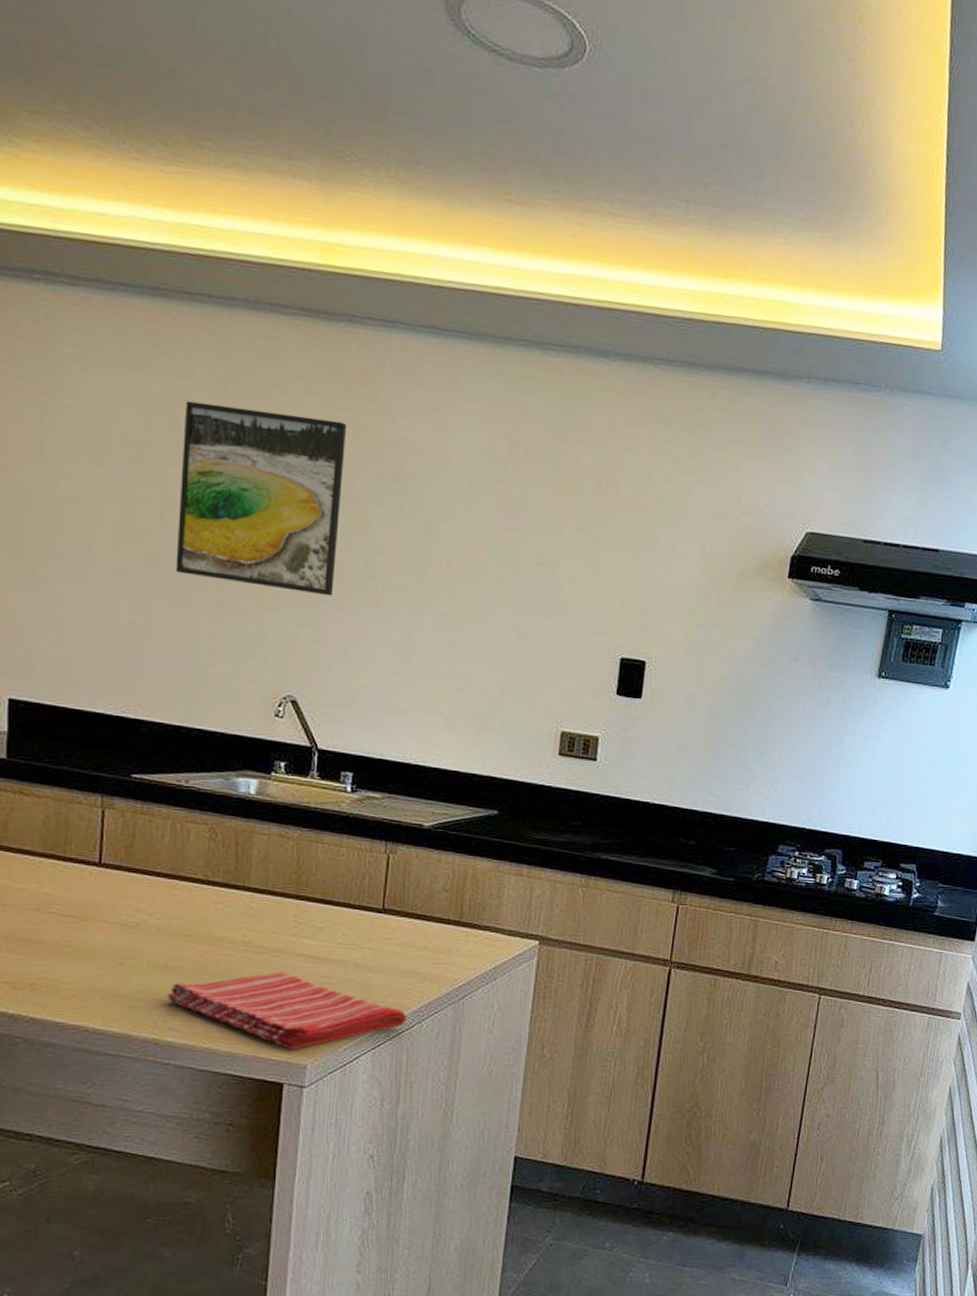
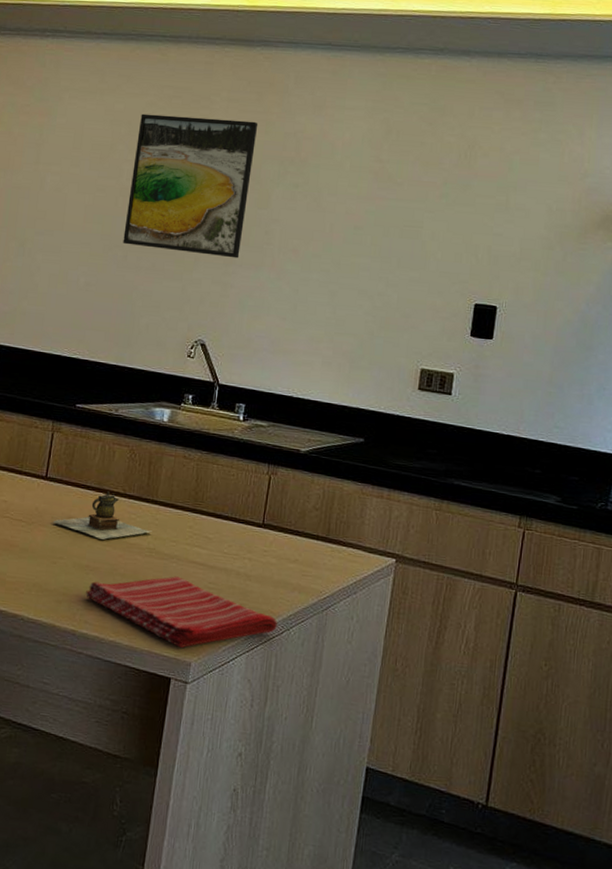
teapot: none [116,877,246,934] -> present [53,491,152,540]

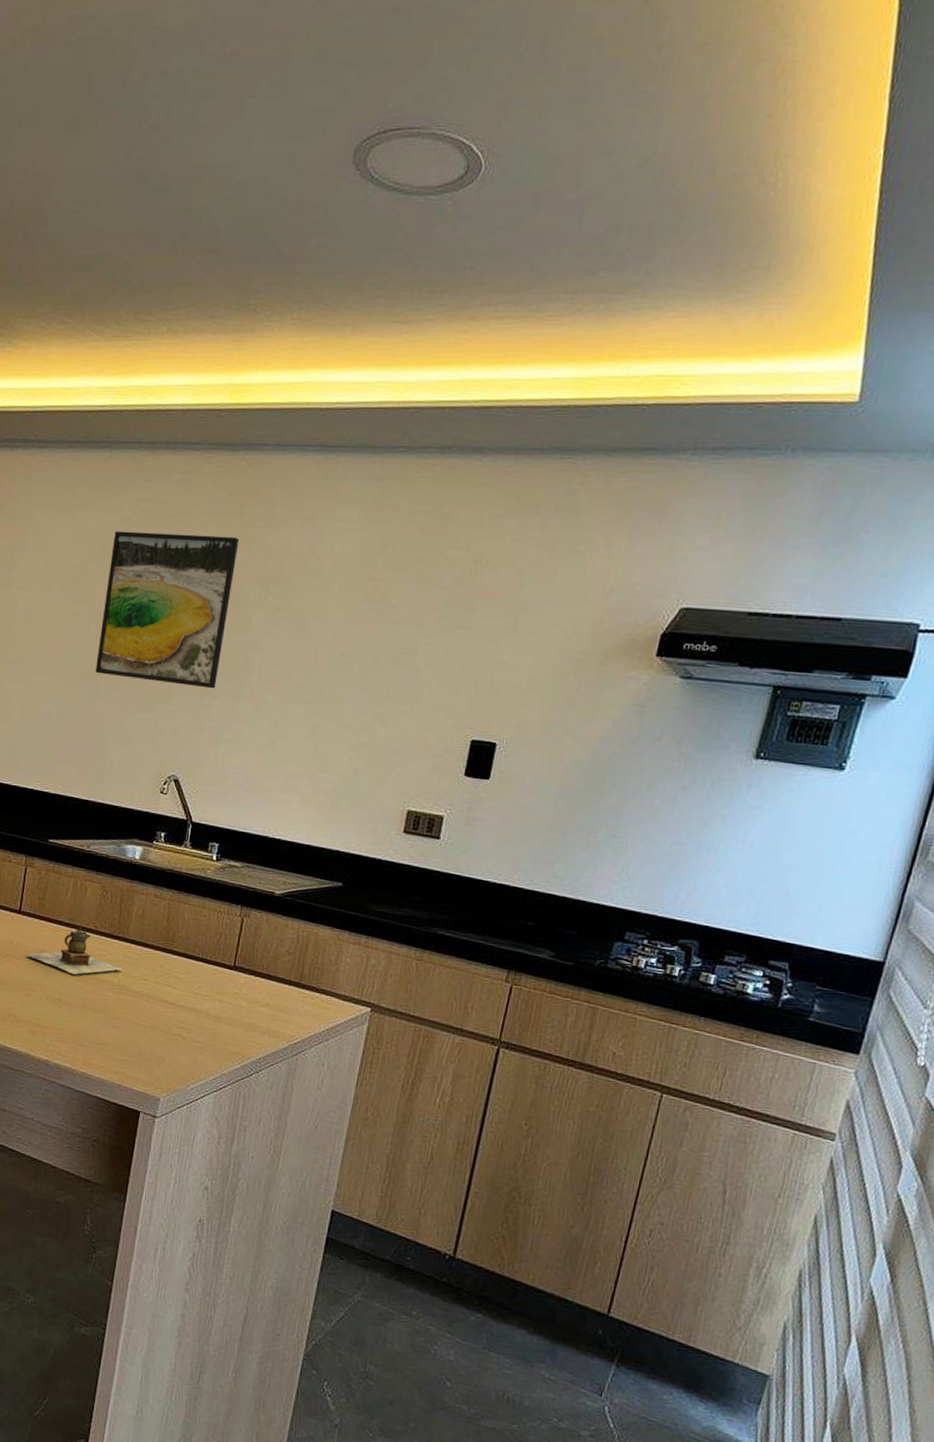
dish towel: present [86,576,277,648] -> none [58,1013,246,1084]

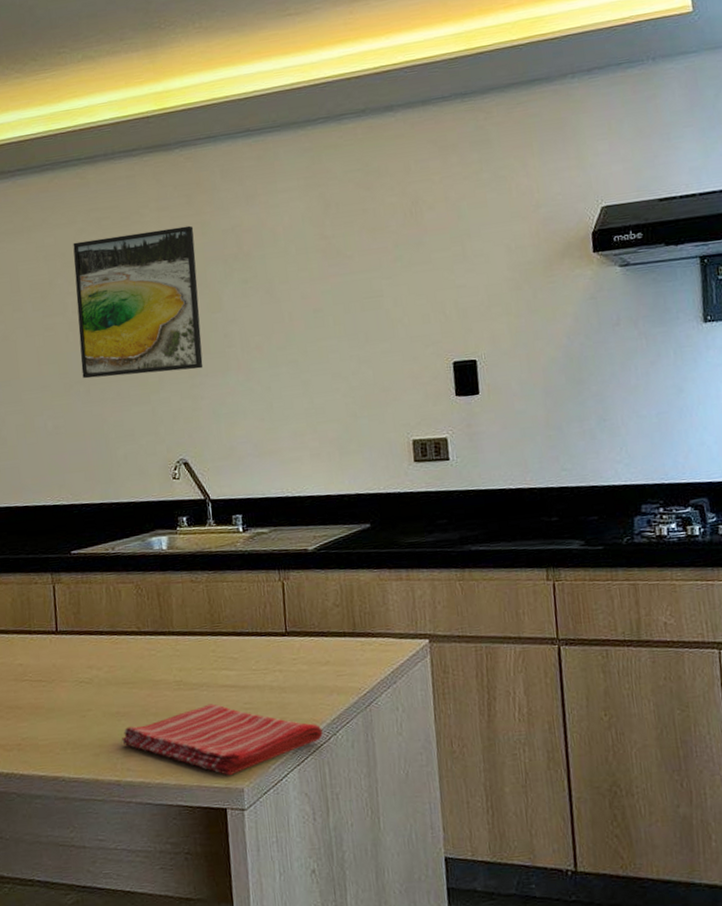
teapot: present [27,927,123,975] -> none [74,632,175,683]
dish towel: none [58,1013,246,1084] -> present [122,704,323,776]

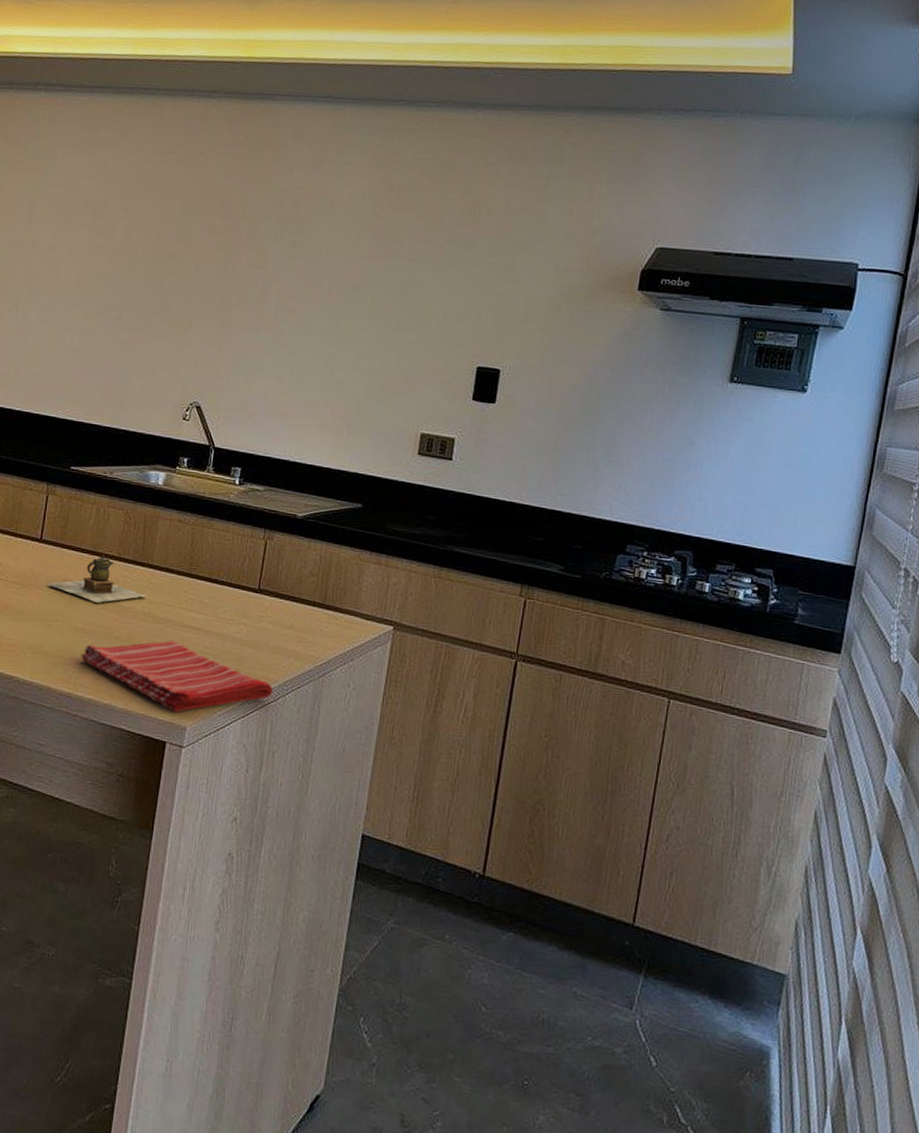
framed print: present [73,225,204,379] -> none [117,170,255,319]
teapot: none [74,632,175,683] -> present [48,554,147,603]

